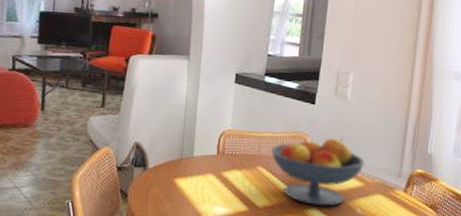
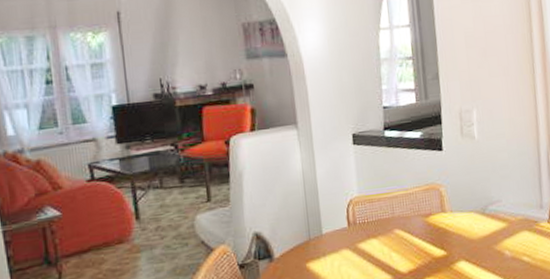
fruit bowl: present [270,137,366,207] -> none [405,180,505,258]

